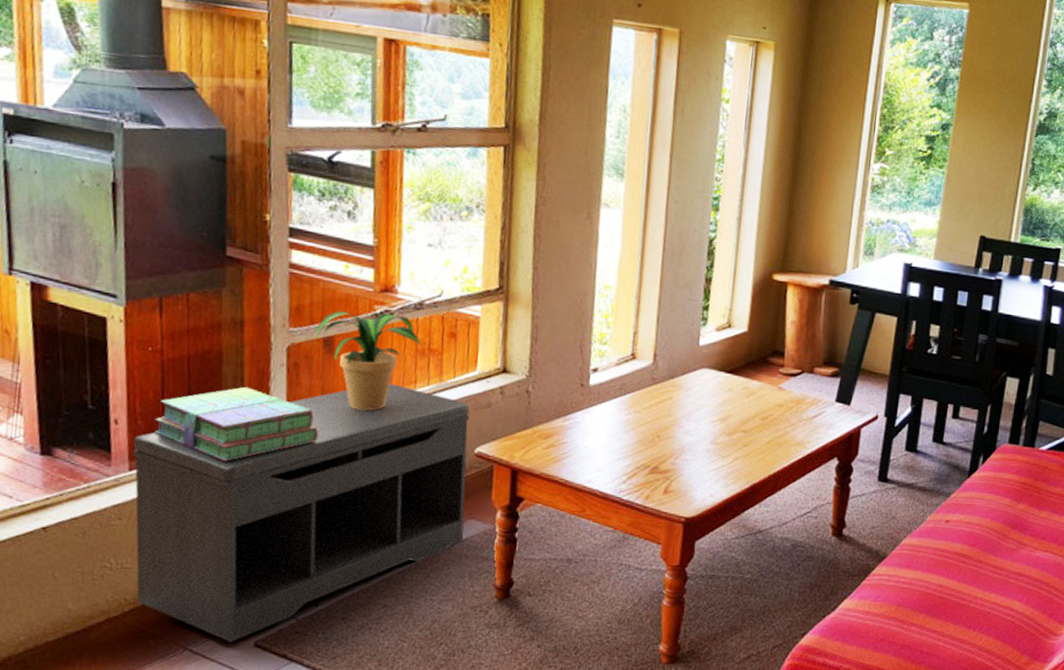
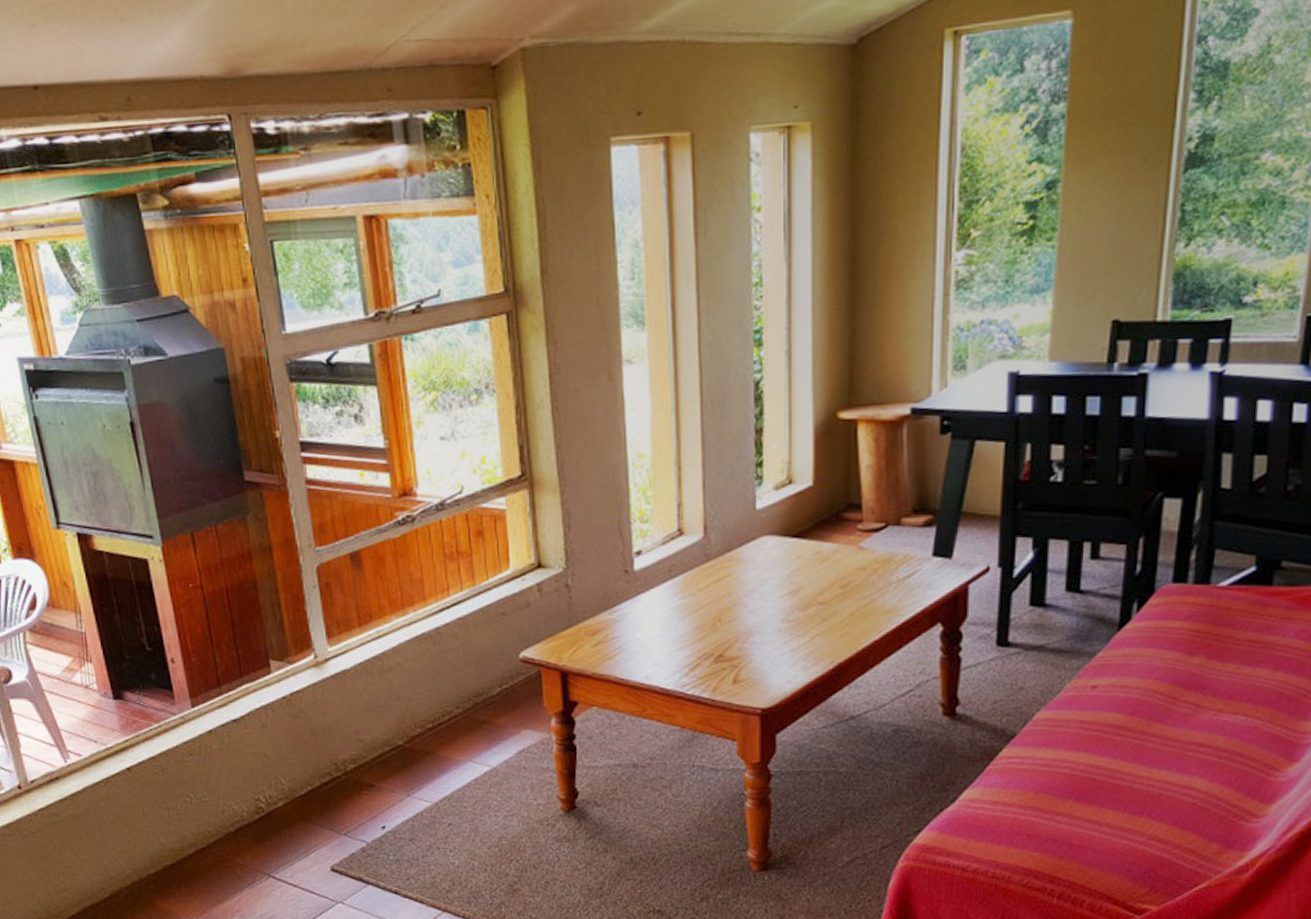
bench: present [132,384,470,642] -> none [191,593,520,868]
stack of books: present [155,386,319,462] -> none [206,613,361,691]
potted plant: present [315,310,423,411] -> none [341,519,450,625]

